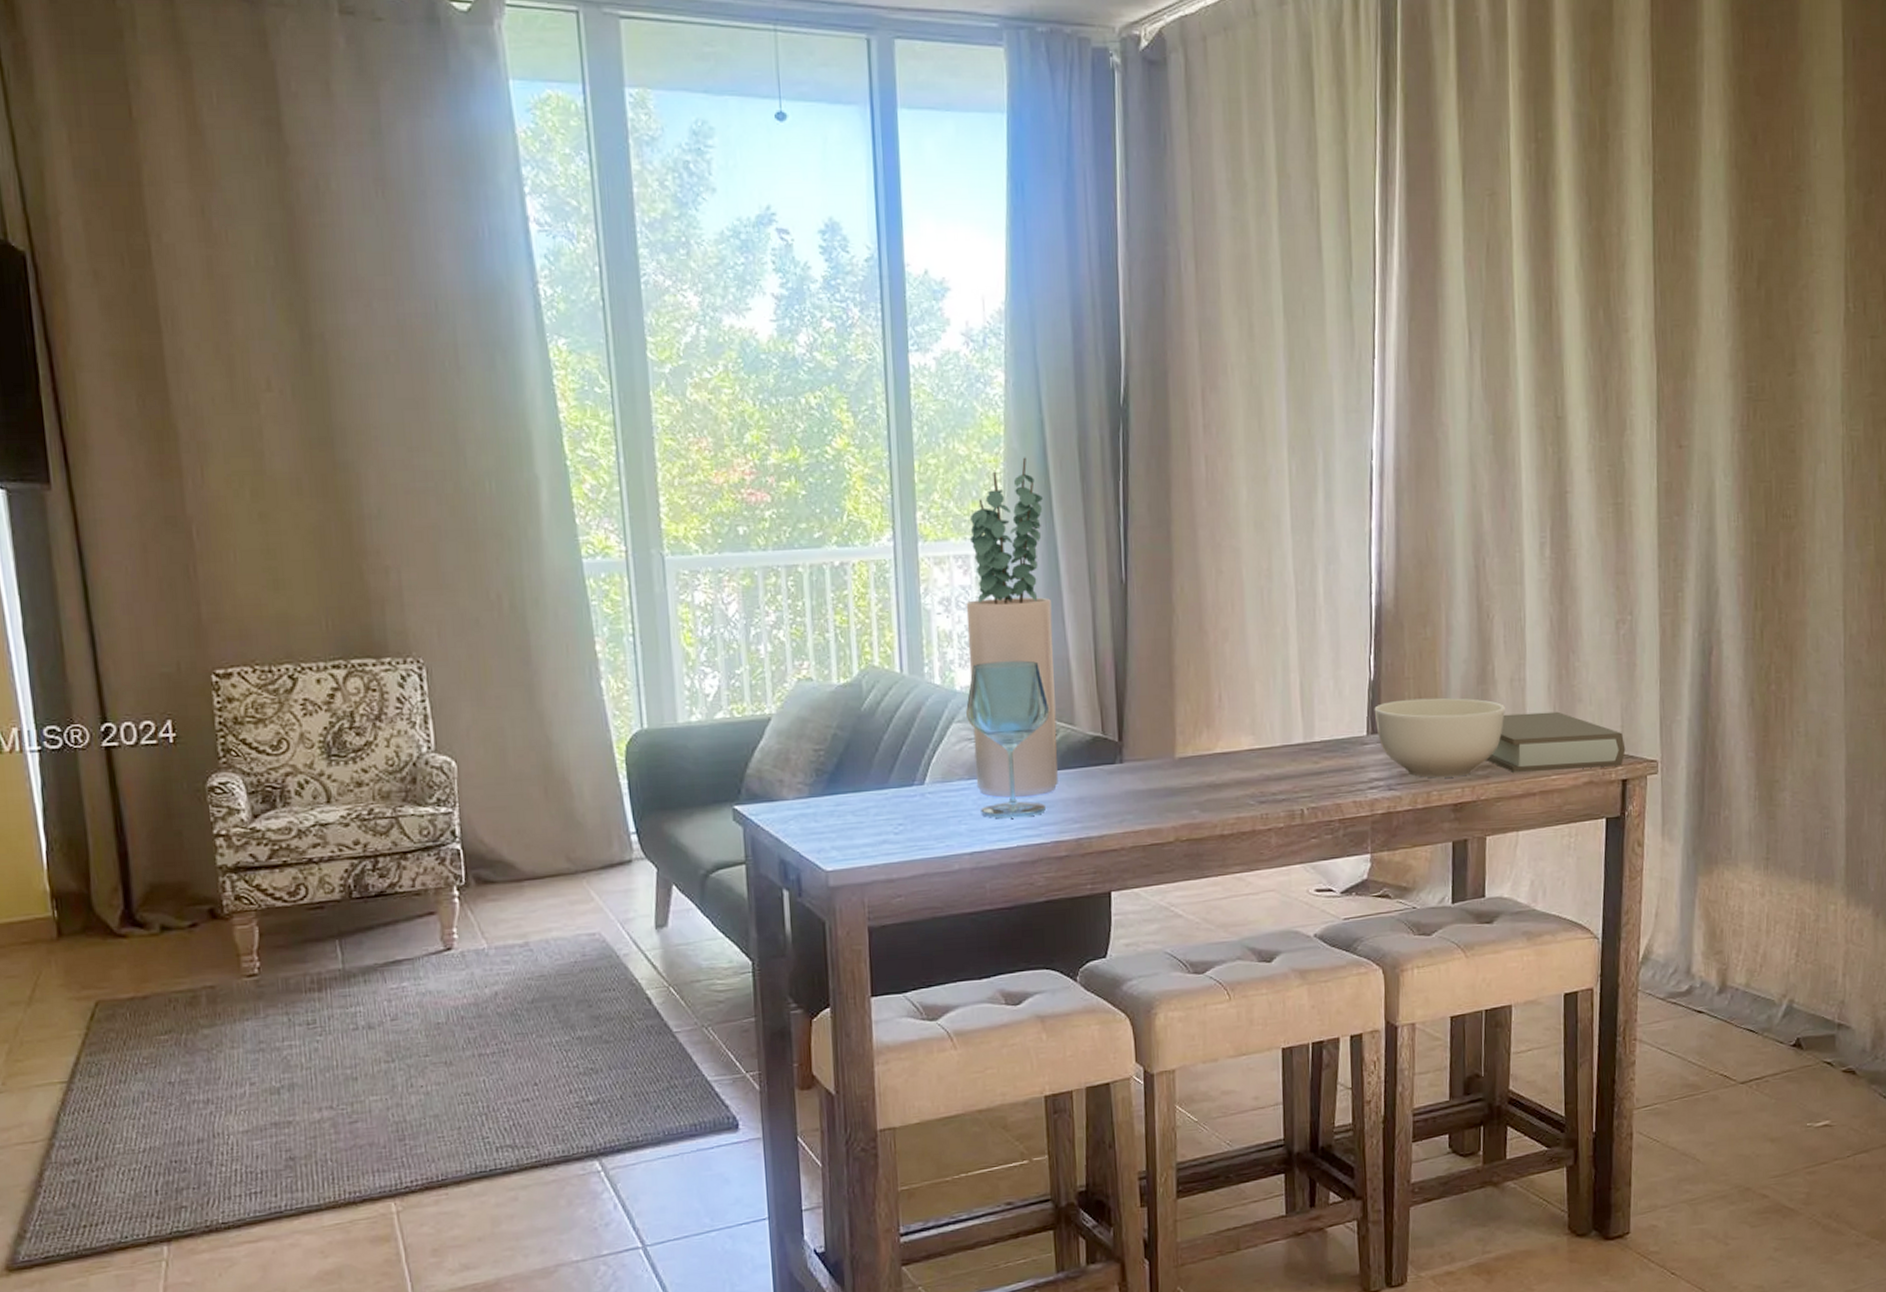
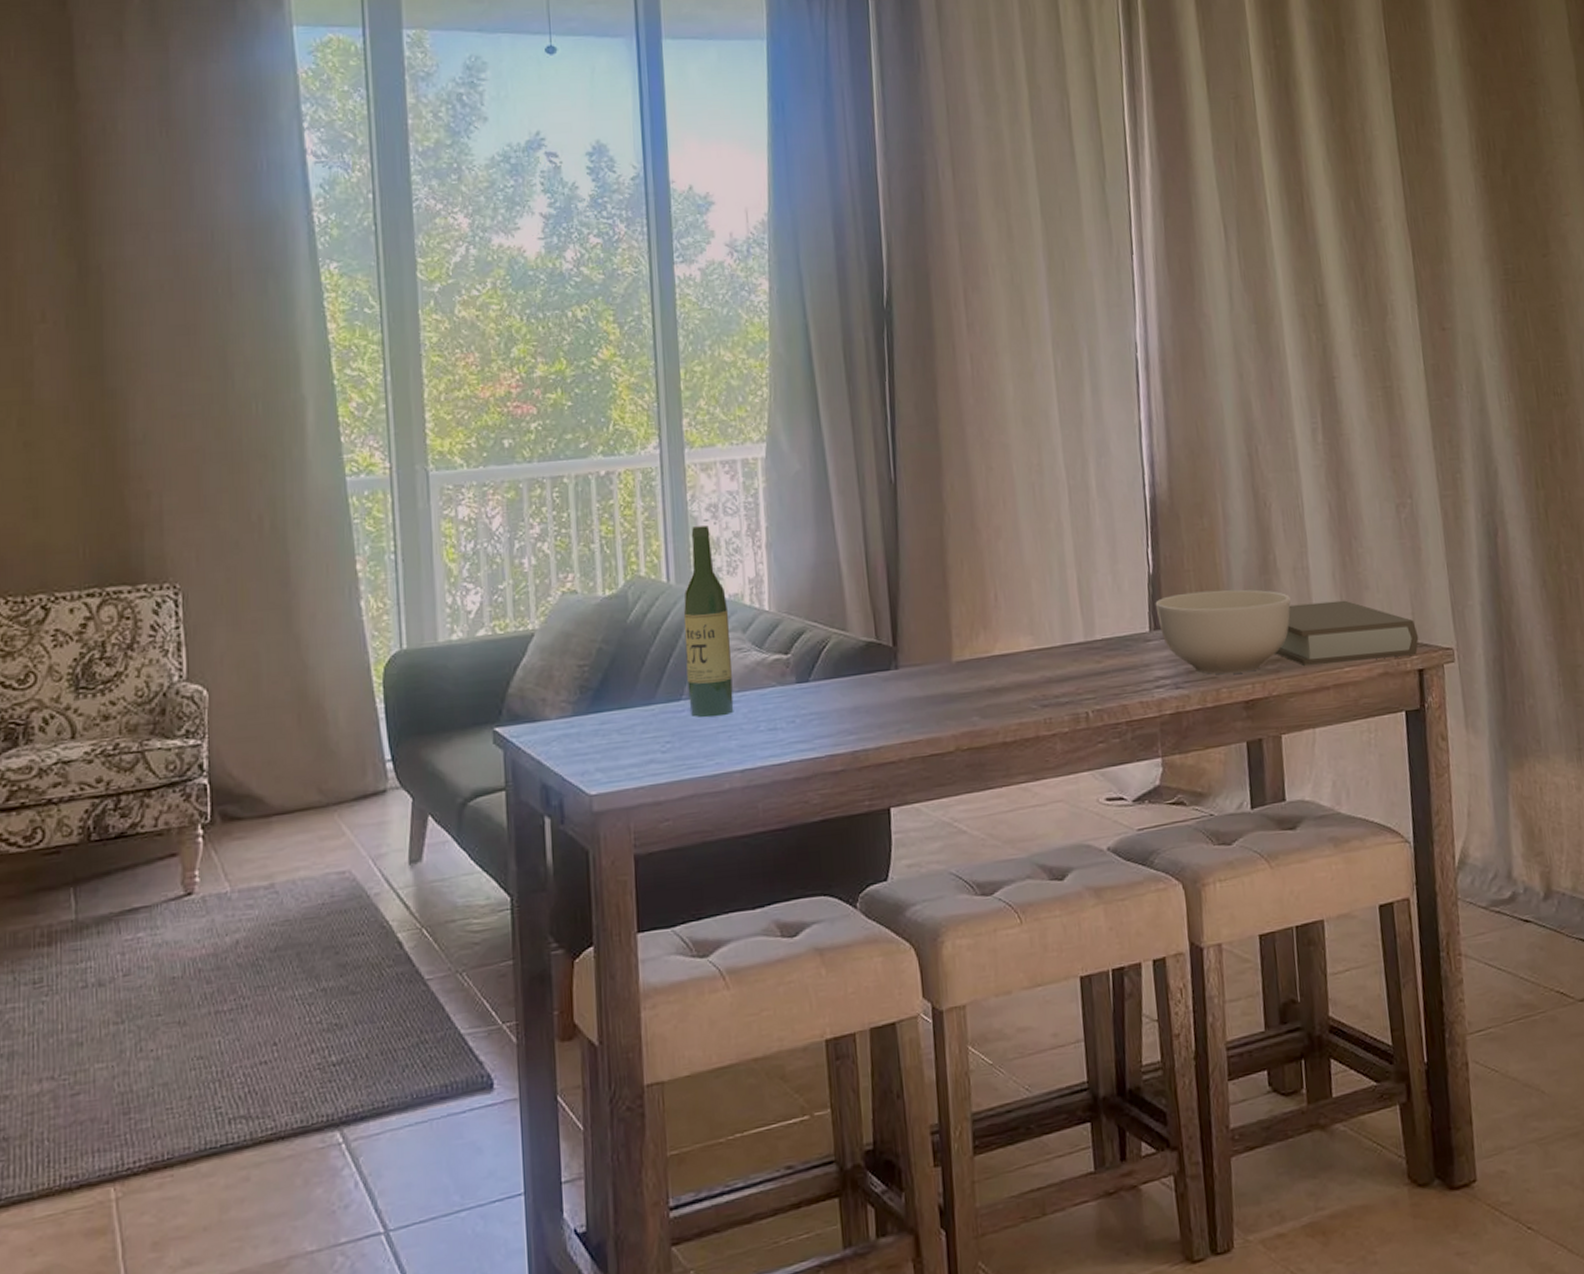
wine bottle: none [916,619,964,803] -> present [683,525,734,718]
vase: present [966,457,1058,798] -> none [733,361,832,711]
wine glass: present [966,660,1050,819] -> none [735,565,822,733]

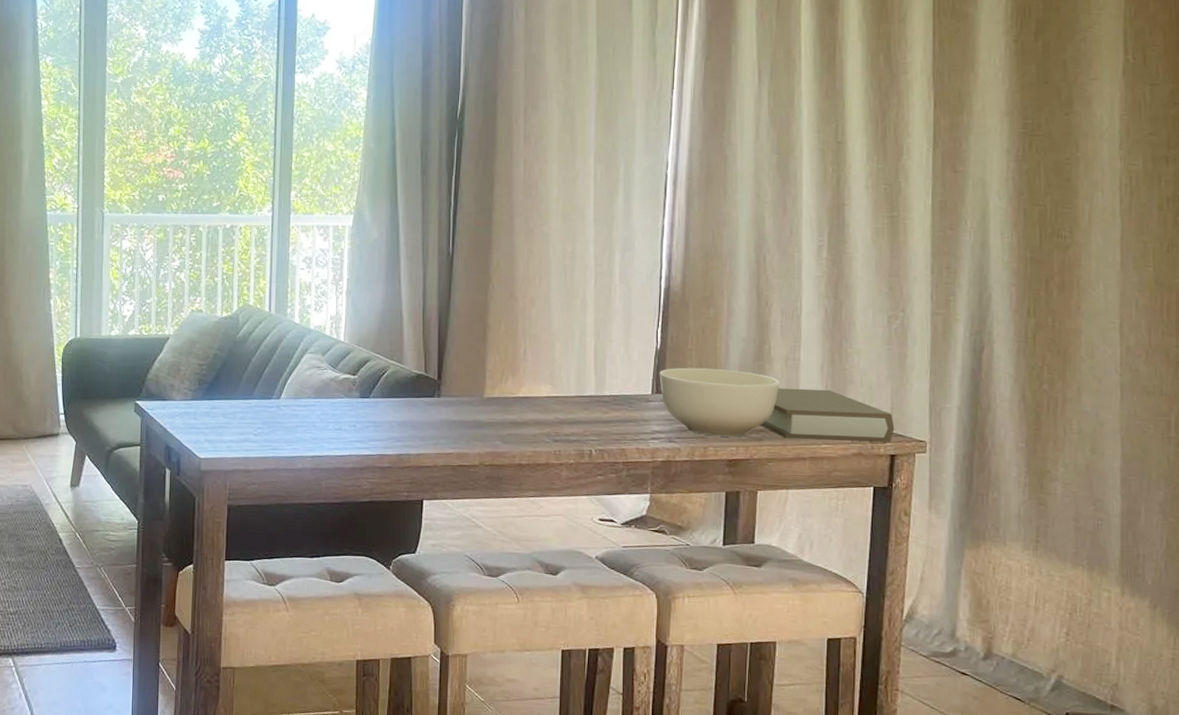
wine bottle: present [683,525,734,718] -> none [277,273,313,415]

